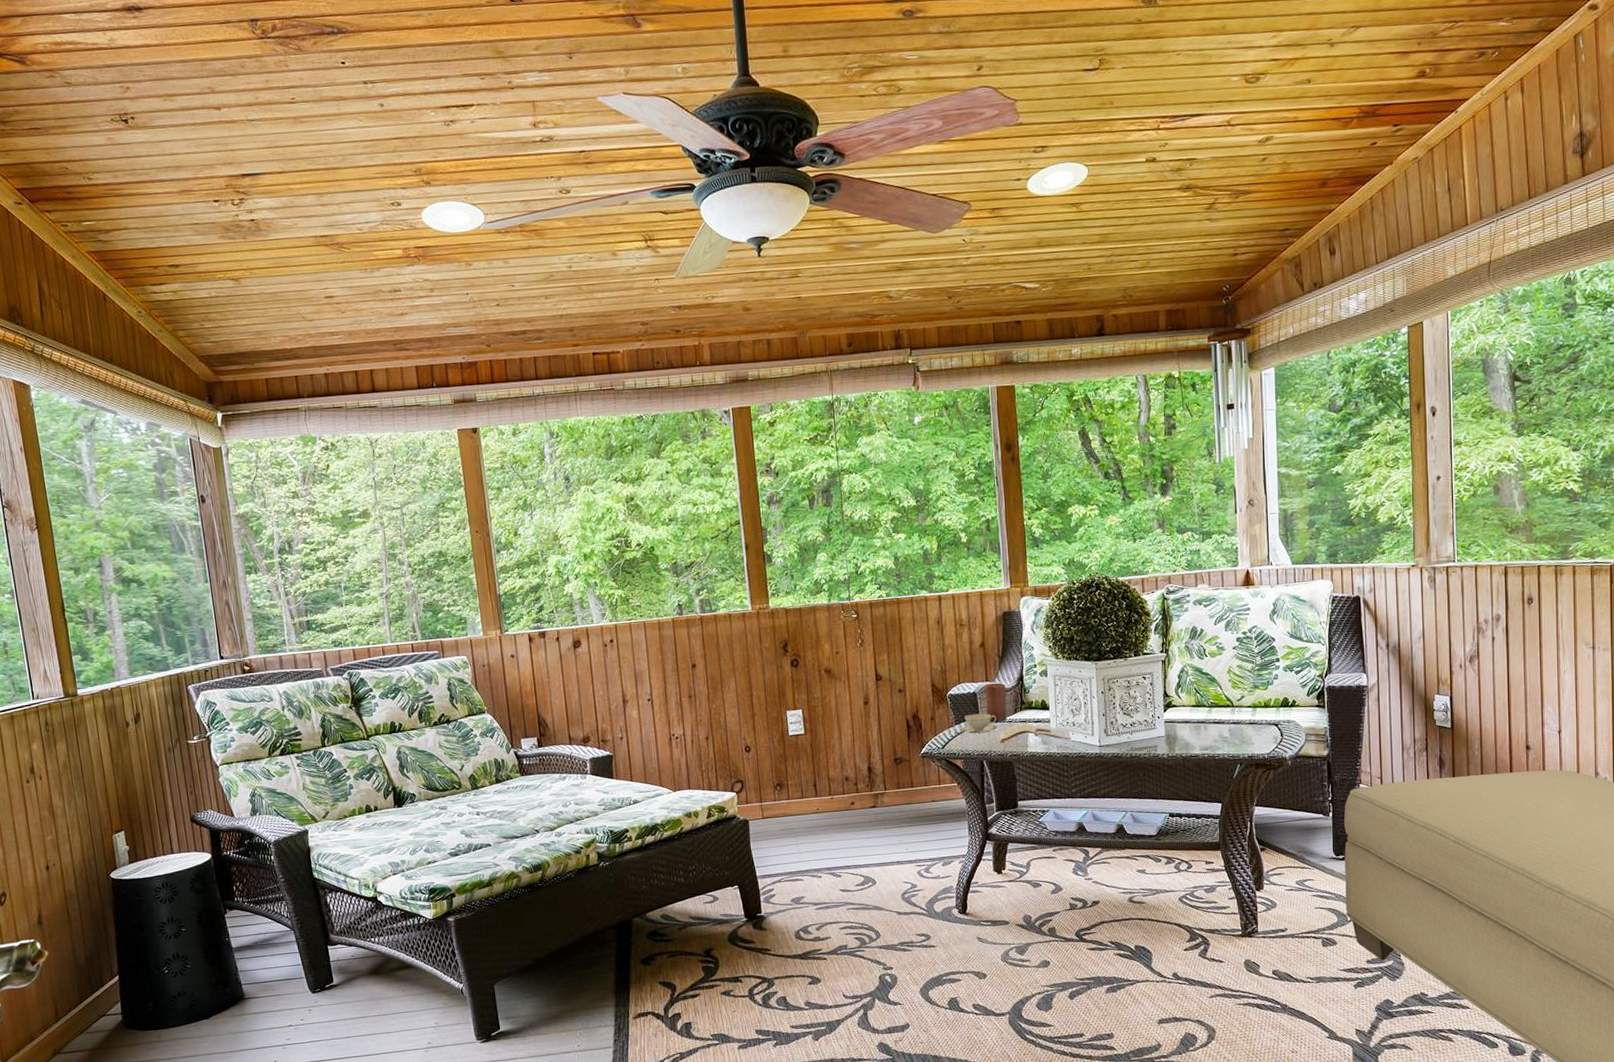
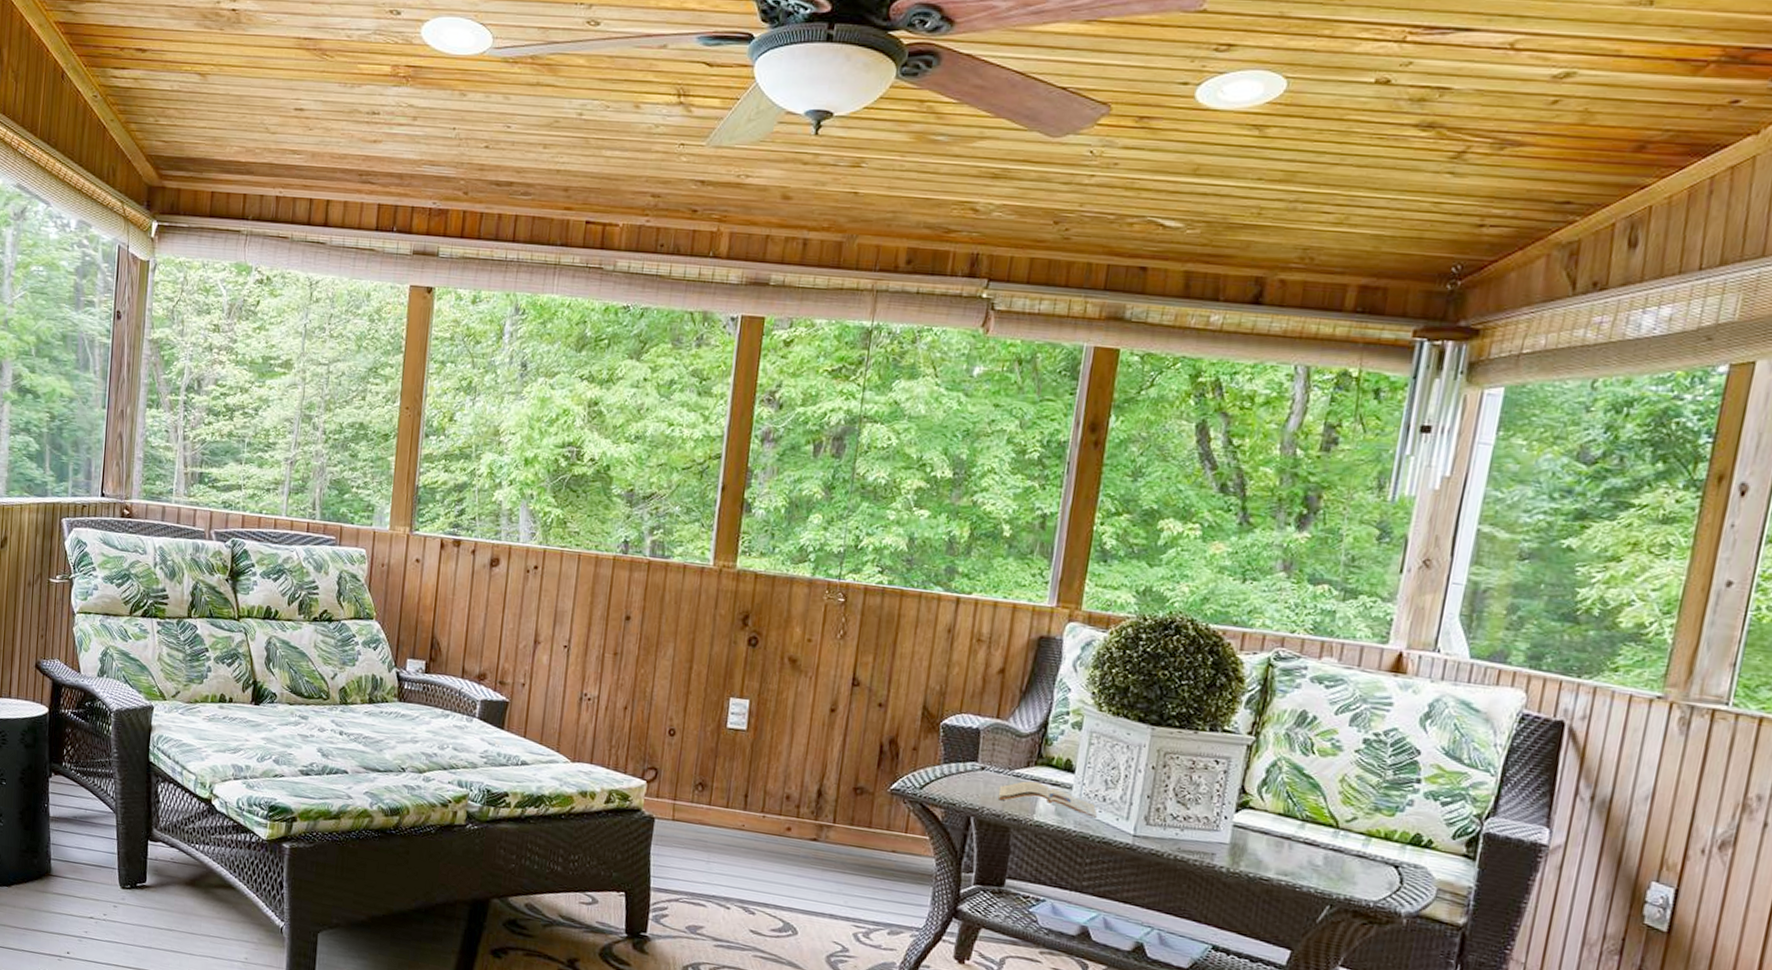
teacup: present [959,713,998,733] -> none [948,754,1001,783]
candle: present [985,683,1007,723] -> none [989,721,1022,775]

